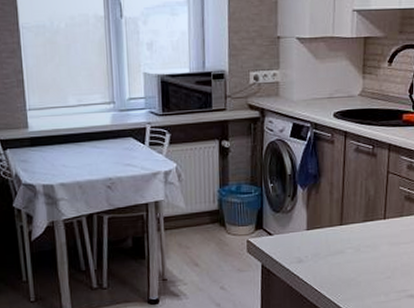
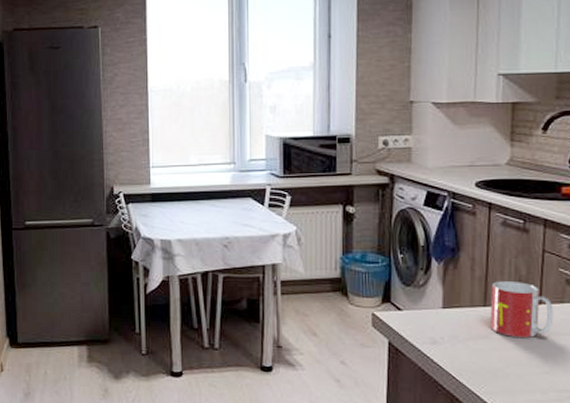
mug: none [345,201,395,250] -> present [490,281,554,338]

